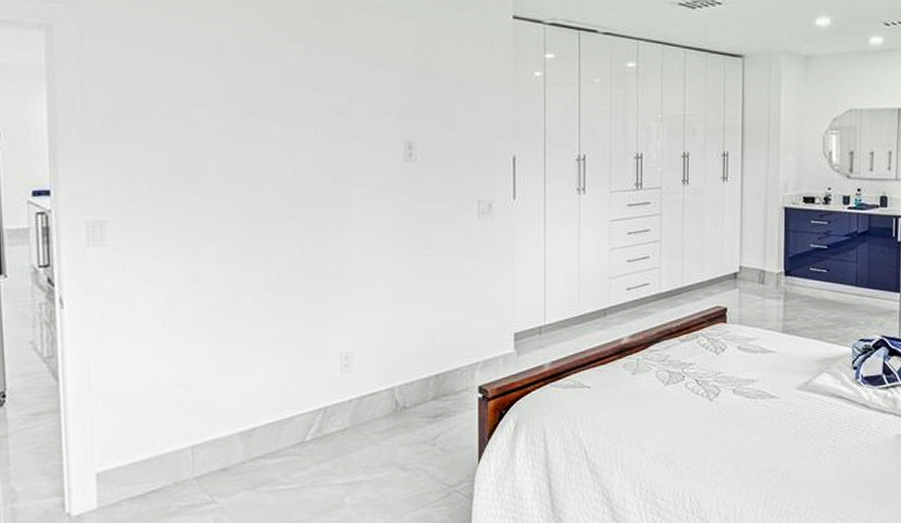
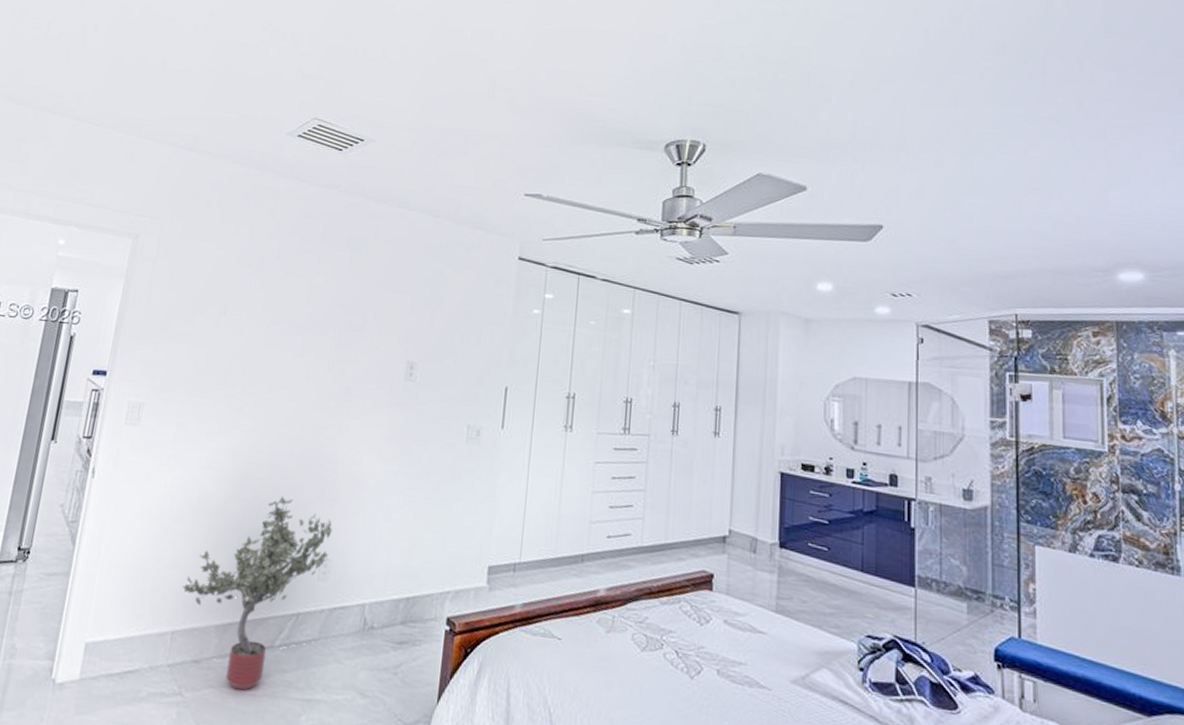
potted tree: none [194,298,349,487] -> present [182,497,333,691]

